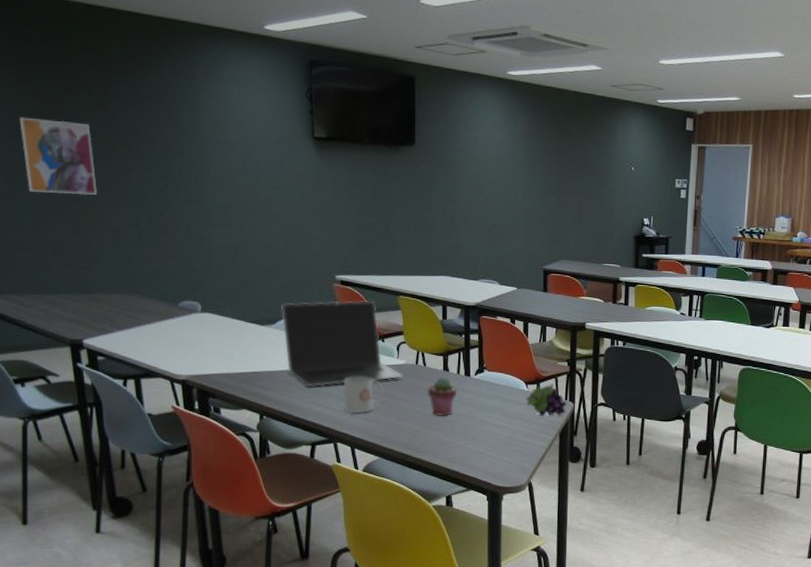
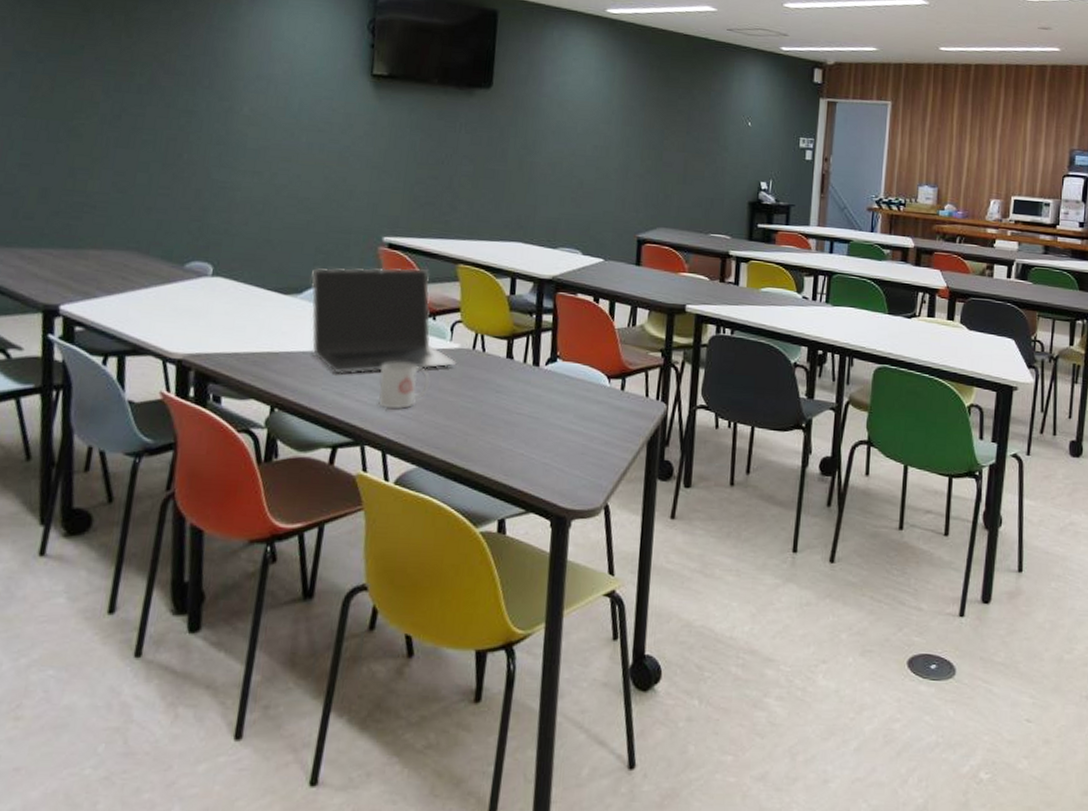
wall art: present [19,117,97,196] -> none [20,39,106,132]
potted succulent: present [427,377,457,416] -> none [483,366,522,416]
fruit: present [526,384,567,416] -> none [607,379,659,419]

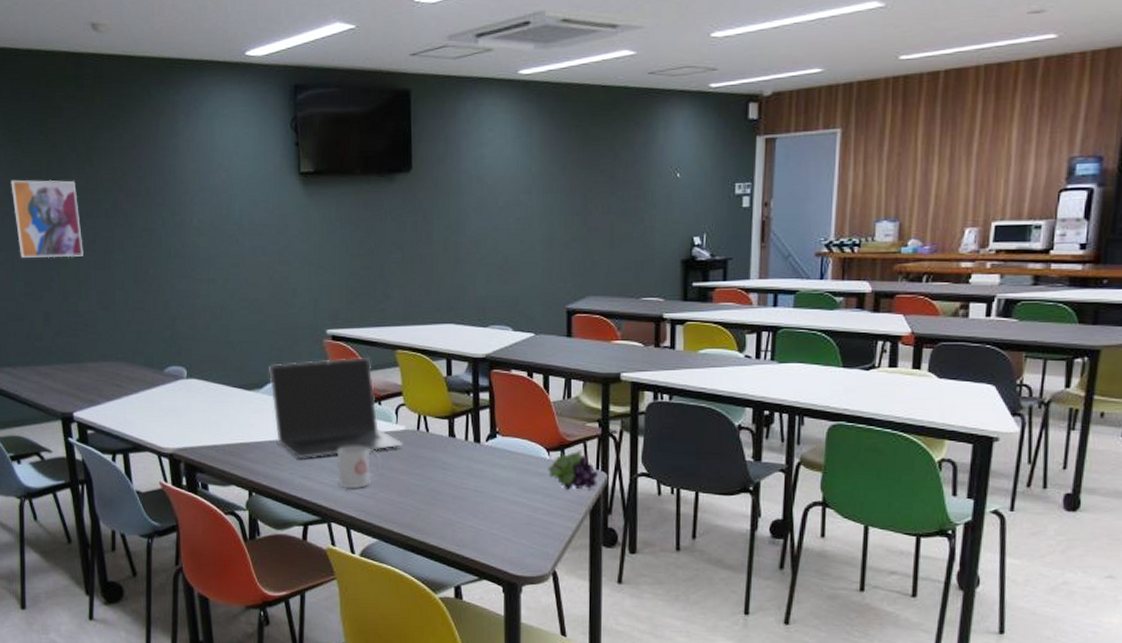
wall art: none [20,39,106,132] -> present [11,179,83,258]
fruit: none [607,379,659,419] -> present [548,450,599,490]

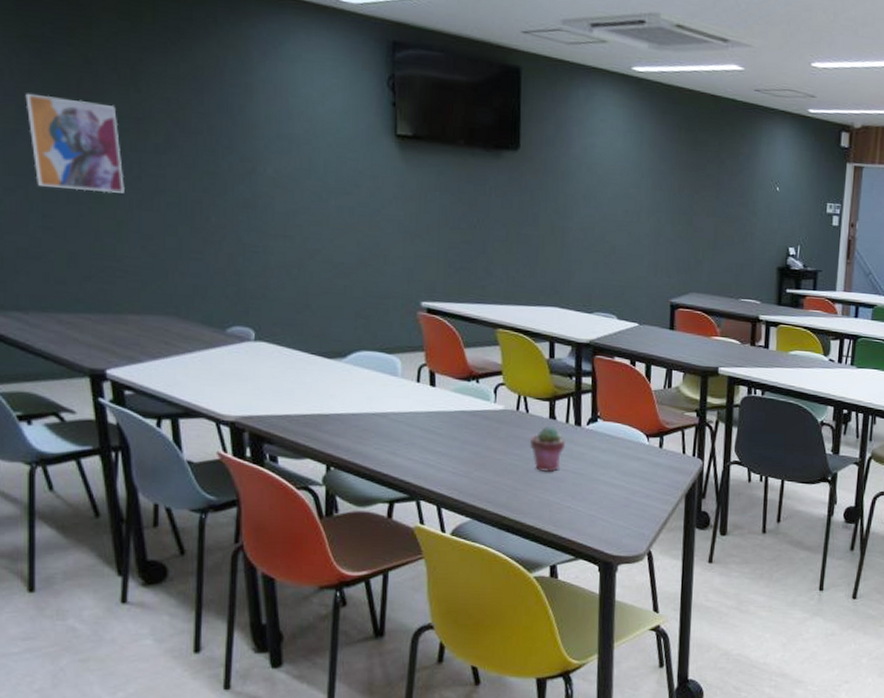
laptop: present [269,358,404,460] -> none [354,332,502,435]
mug: present [338,445,382,489] -> none [429,422,478,468]
potted succulent: none [430,444,466,491] -> present [529,426,566,472]
fruit: present [548,450,599,490] -> none [647,437,695,475]

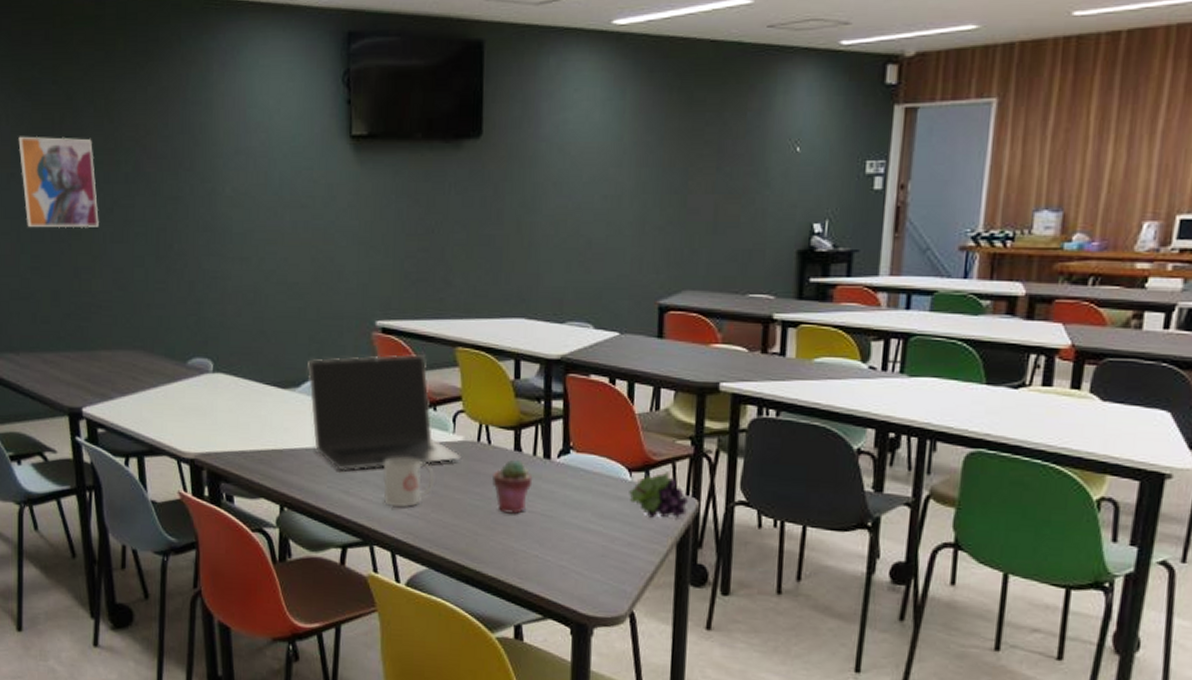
laptop: none [354,332,502,435] -> present [307,354,462,471]
mug: none [429,422,478,468] -> present [383,456,435,508]
fruit: none [647,437,695,475] -> present [629,472,689,518]

